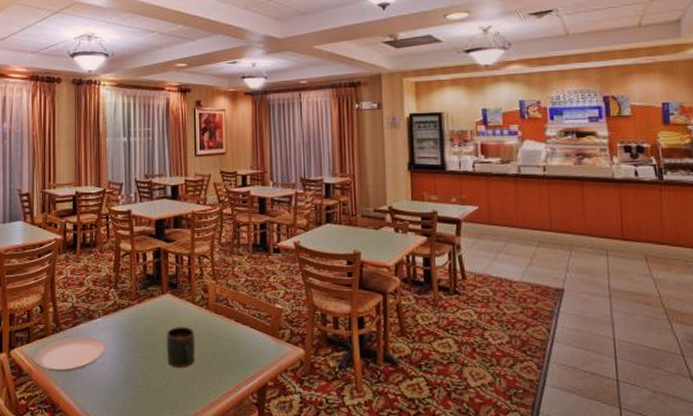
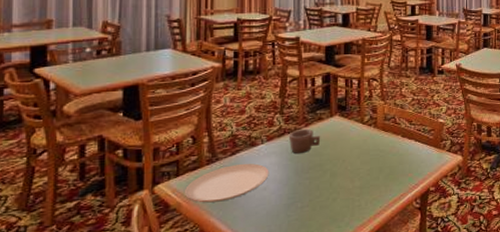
cup: none [122,306,153,330] -> present [288,129,321,153]
mug: present [166,327,196,367] -> none [333,146,364,184]

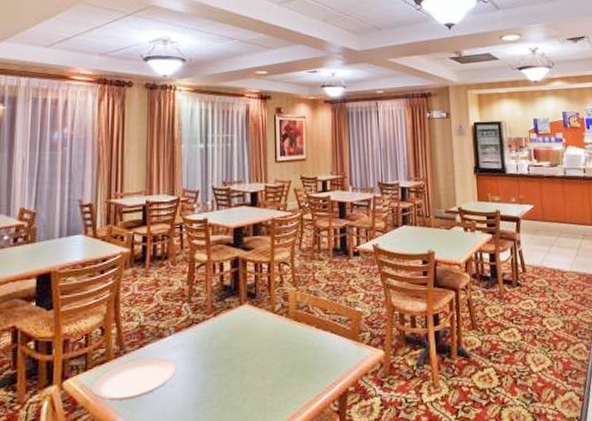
cup: present [288,129,321,153] -> none [196,319,230,346]

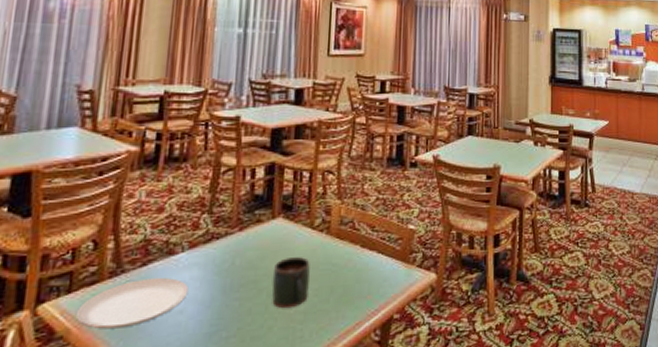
mug: none [243,338,276,382] -> present [271,257,311,308]

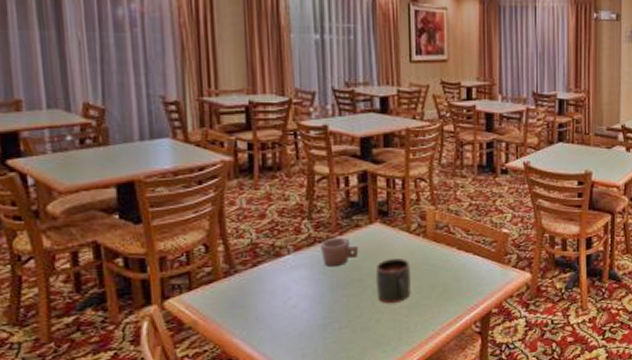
plate: present [77,277,189,330] -> none [200,276,299,321]
cup: none [216,234,258,266] -> present [319,238,359,266]

